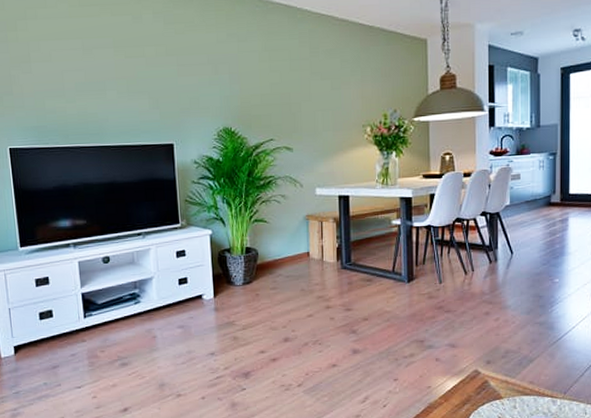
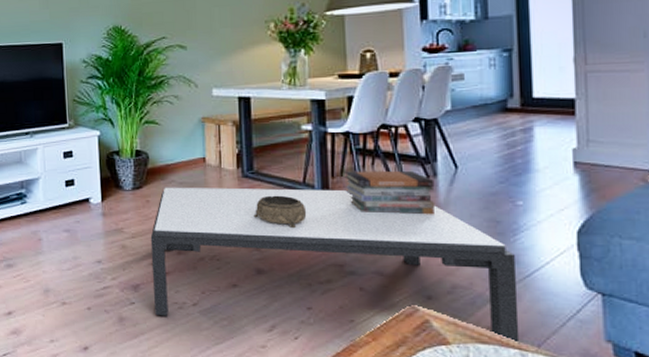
coffee table: none [260,276,552,399] -> present [150,187,520,344]
decorative bowl: none [351,283,395,312] -> present [253,195,307,229]
book stack: none [426,258,496,295] -> present [344,170,436,215]

